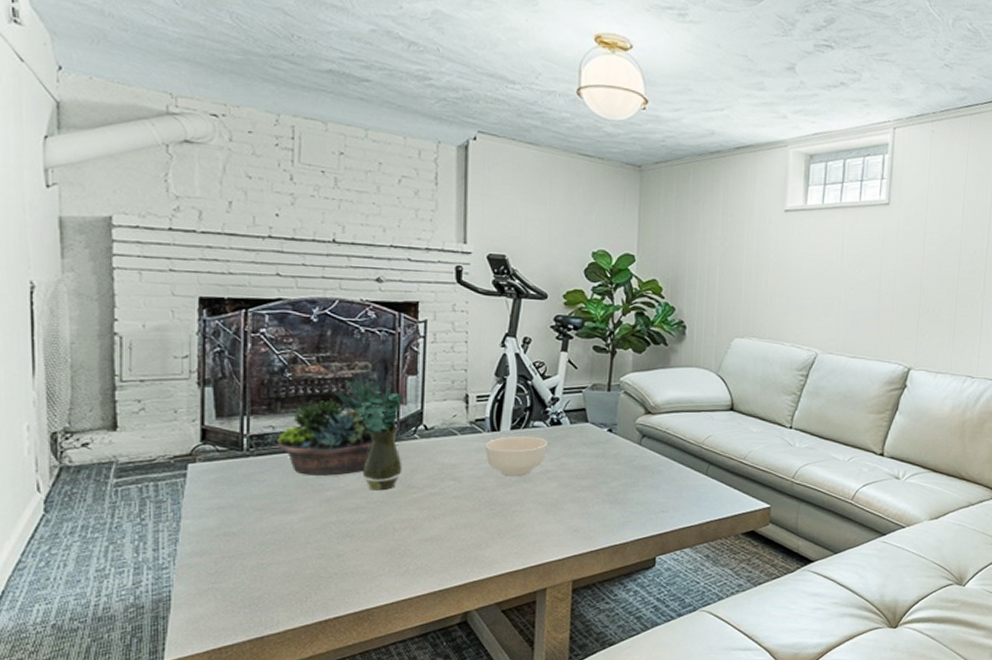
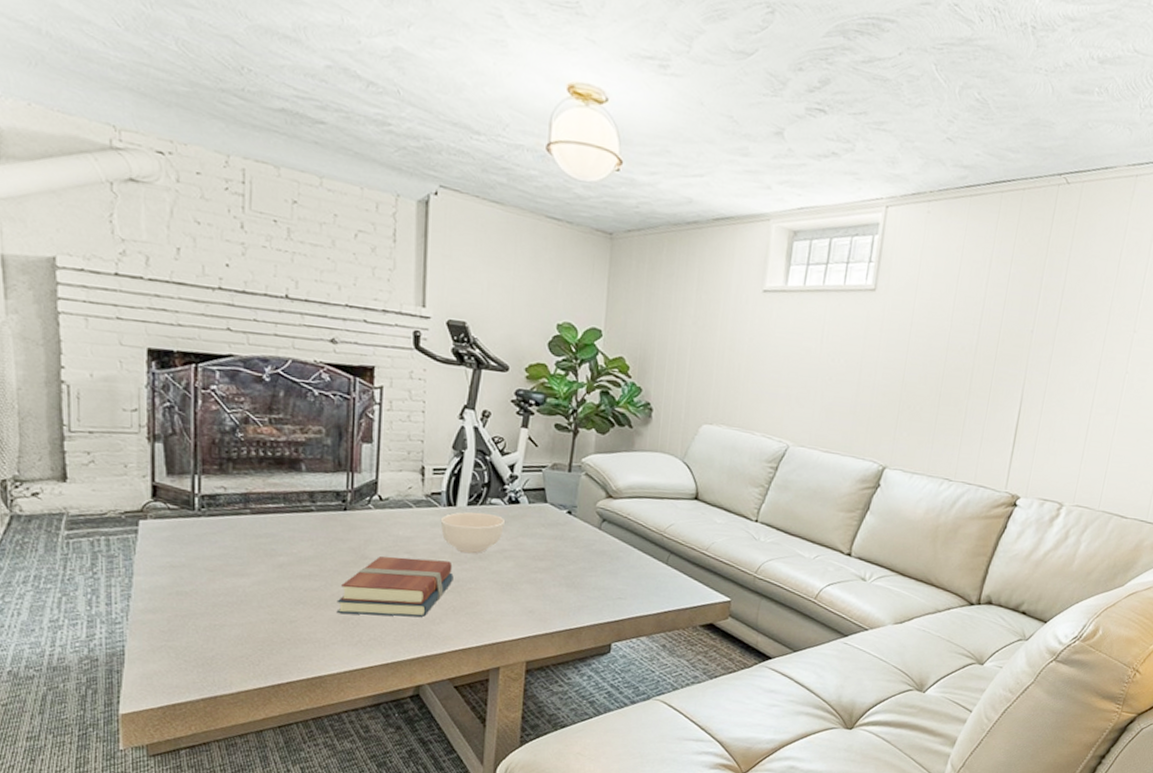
succulent planter: present [277,378,397,476] -> none [229,443,351,541]
vase: present [355,387,403,491] -> none [309,453,358,560]
books: none [383,484,499,545] -> present [336,556,454,617]

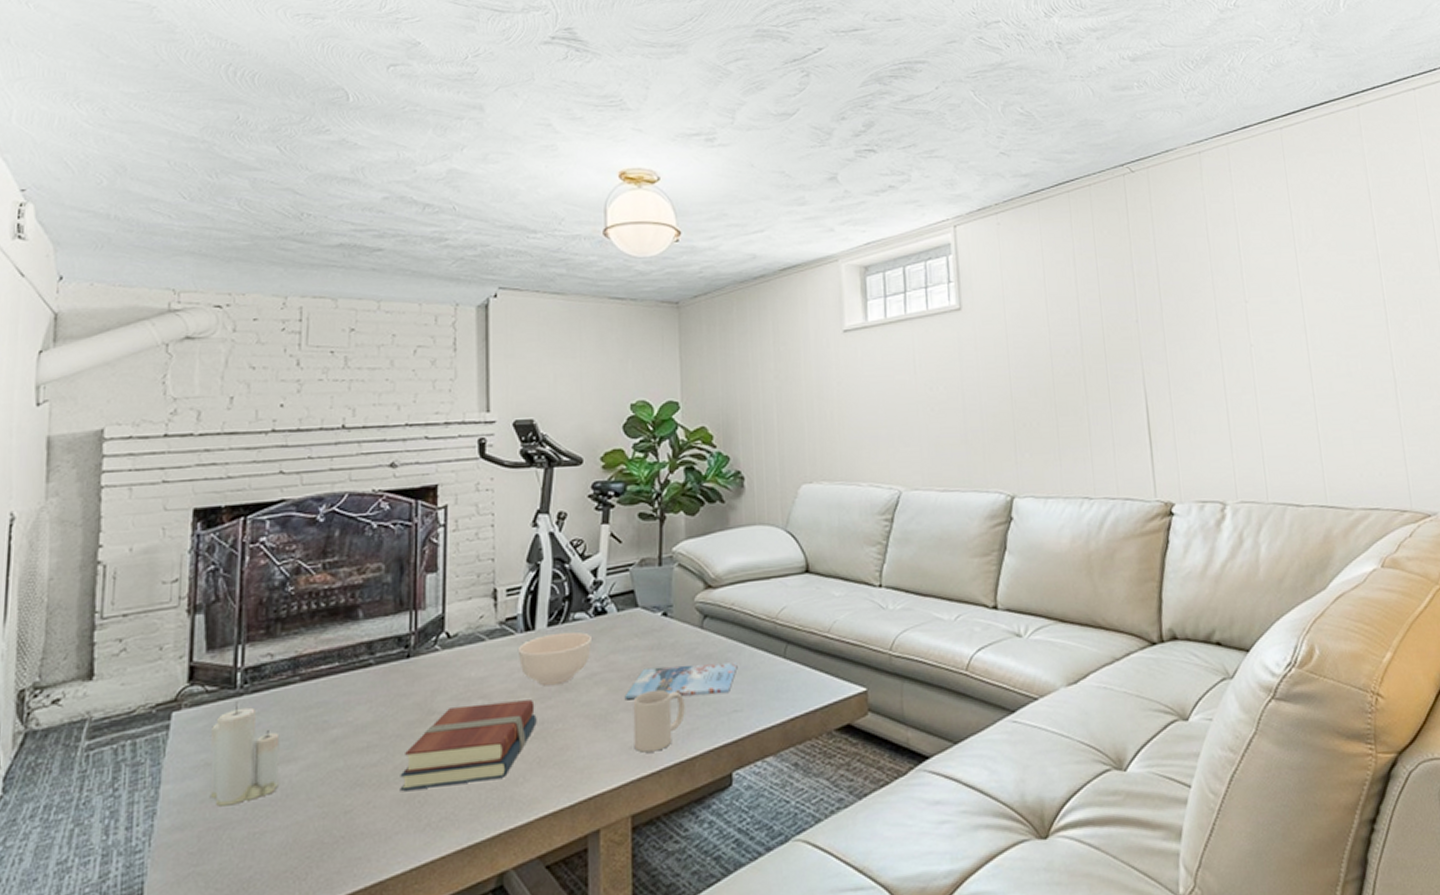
candle: none [175,522,234,601] -> present [210,703,280,807]
magazine: none [528,553,627,584] -> present [624,662,738,700]
mug: none [533,570,579,618] -> present [633,689,685,753]

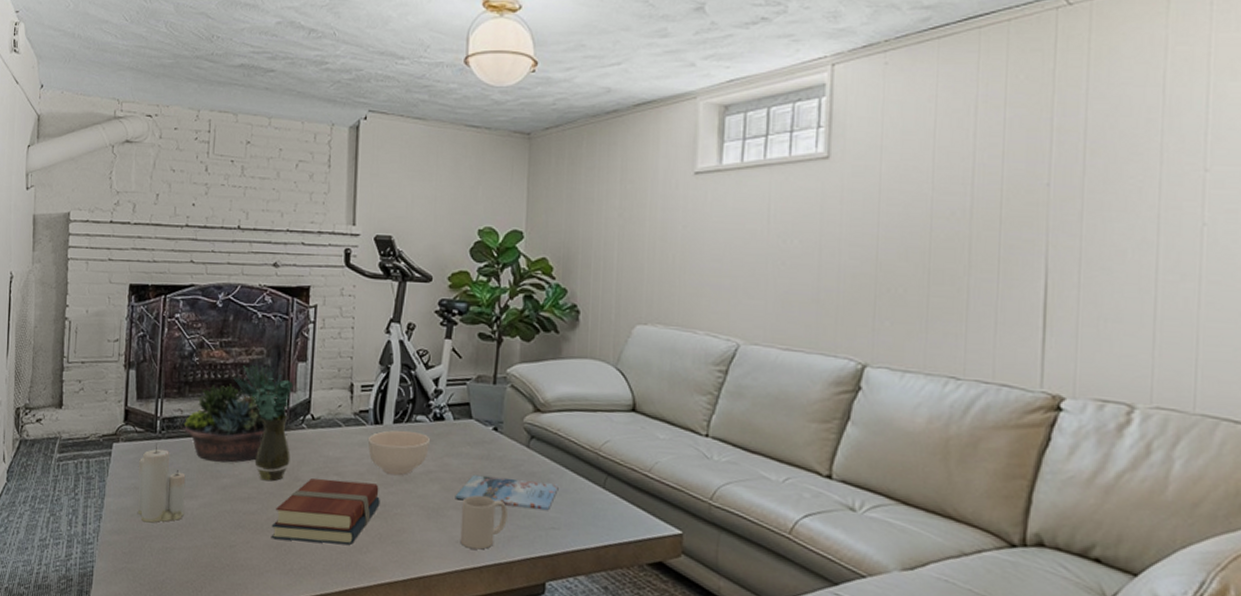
succulent planter: none [276,582,415,711] -> present [184,364,287,463]
vase: none [366,592,422,722] -> present [251,373,294,482]

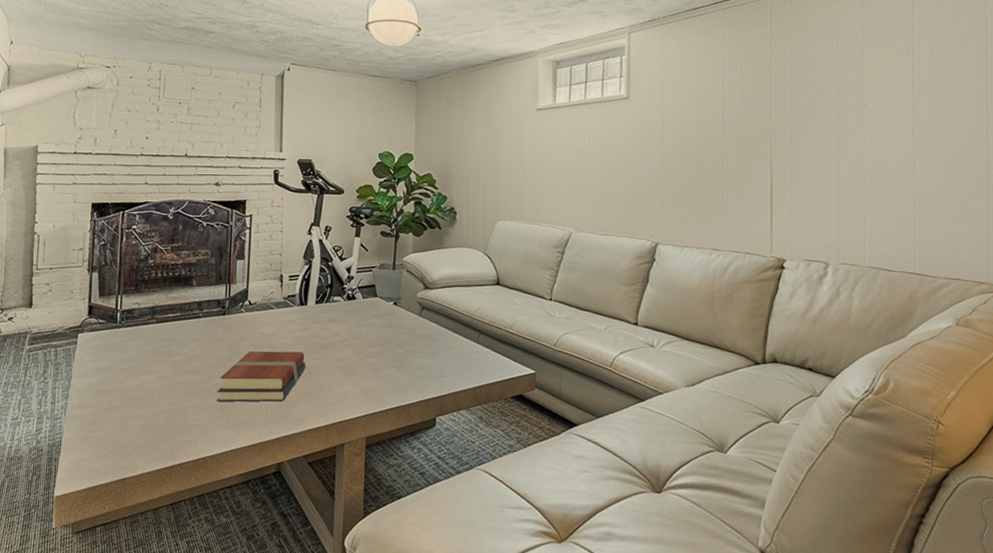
candle: present [137,444,186,523] -> none [101,332,143,397]
succulent planter: present [184,364,287,463] -> none [141,263,229,343]
vase: present [251,373,294,482] -> none [198,270,234,356]
bowl: present [367,430,431,476] -> none [295,309,346,344]
magazine: present [455,474,559,511] -> none [365,339,444,363]
mug: present [460,495,508,550] -> none [370,355,406,397]

